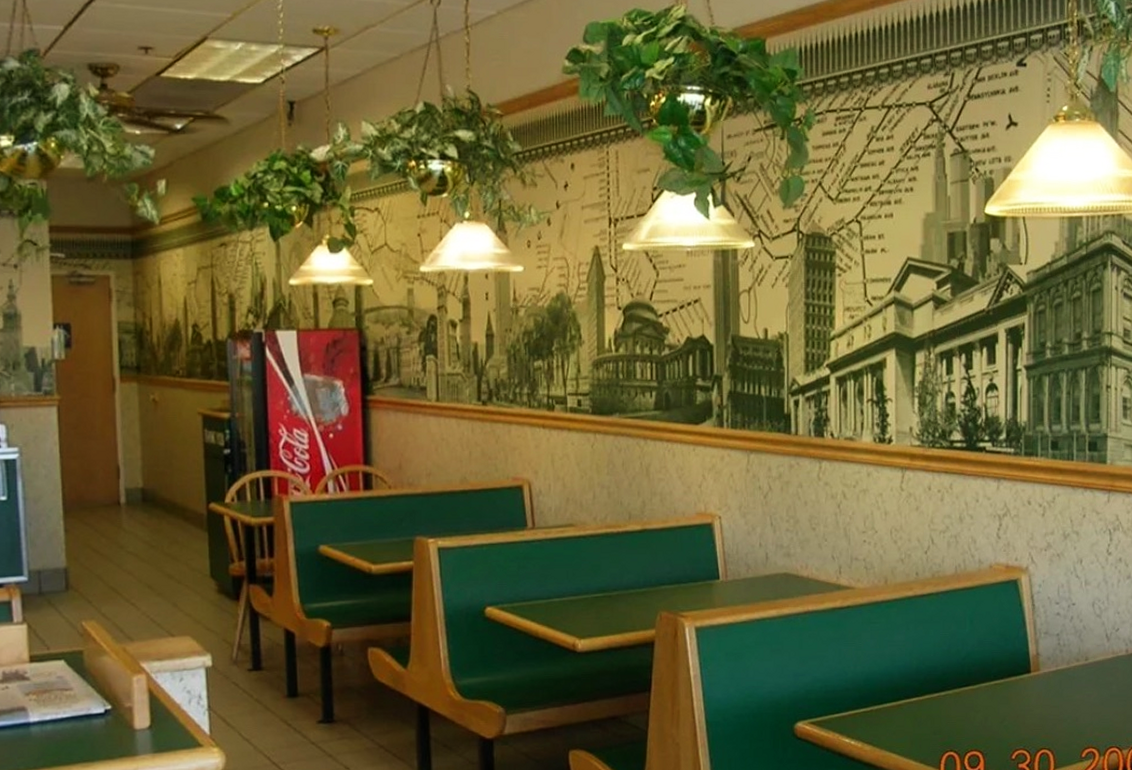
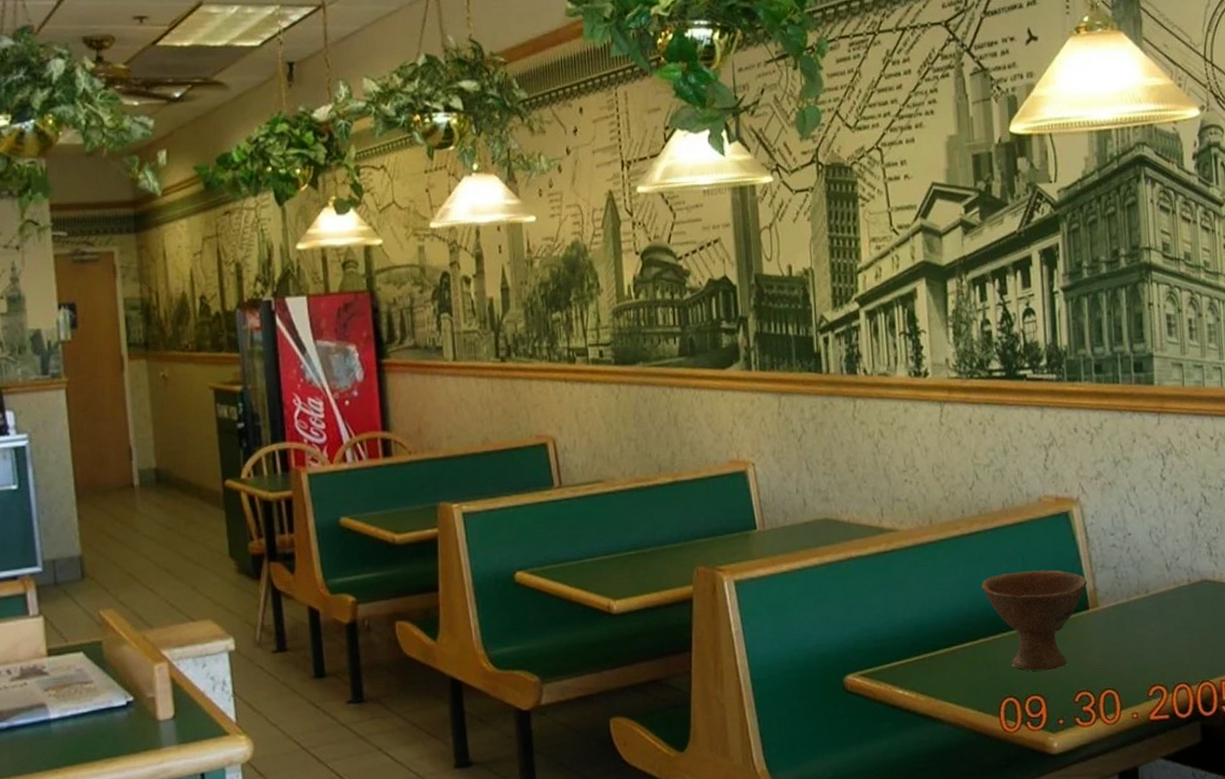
bowl: none [930,632,1031,729] -> present [981,569,1088,671]

